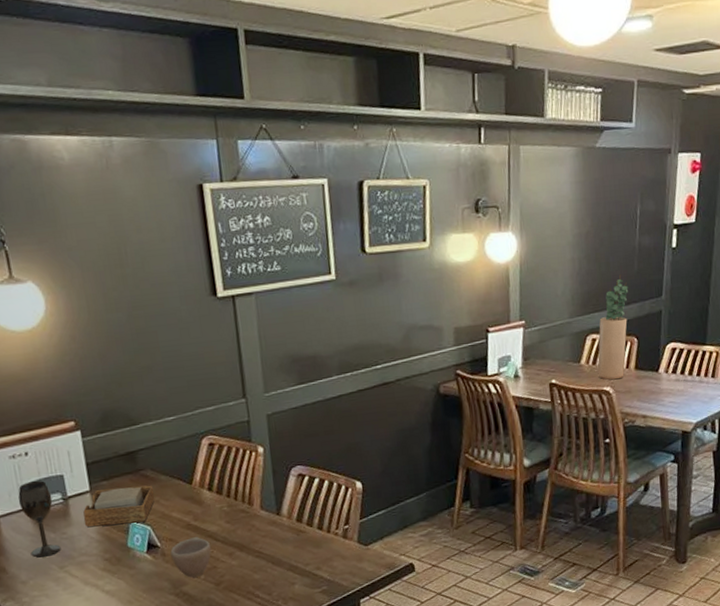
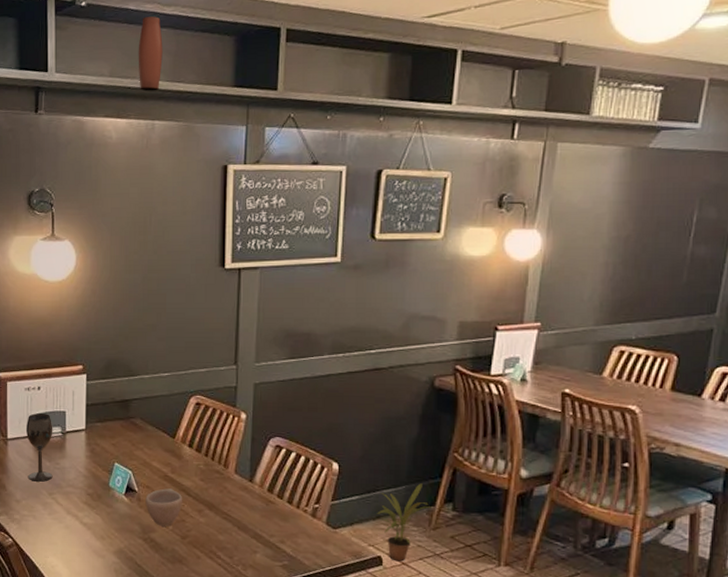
vase: none [76,14,111,103] -> present [138,16,163,92]
napkin holder: present [83,485,155,528] -> none [76,430,140,467]
potted plant: none [403,487,453,565] -> present [377,483,433,562]
vase: present [597,274,629,380] -> none [622,284,673,399]

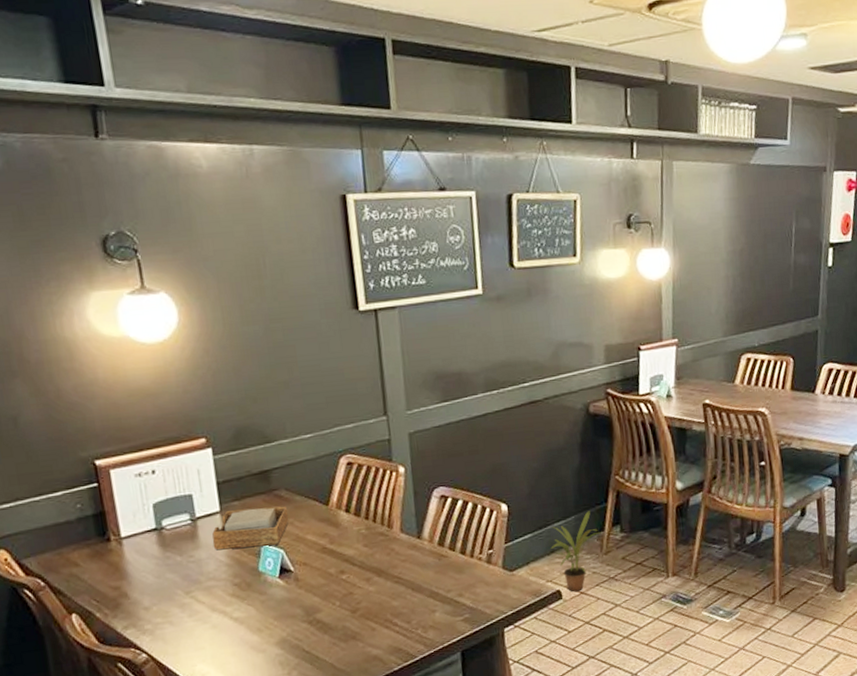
wine glass: present [25,413,53,482] -> none [143,500,188,582]
napkin holder: none [76,430,140,467] -> present [212,506,289,550]
vase: present [138,16,163,92] -> none [218,21,253,111]
cup: present [145,488,183,527] -> none [304,561,348,605]

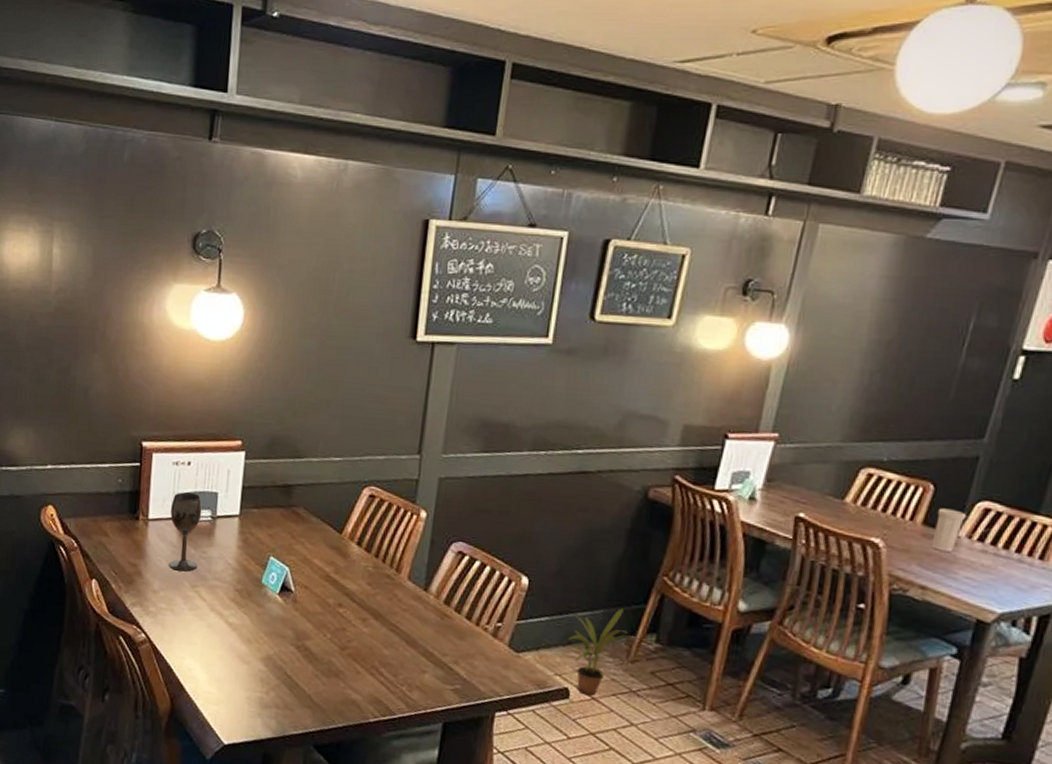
wine glass: none [143,500,188,582] -> present [169,492,202,572]
napkin holder: present [212,506,289,550] -> none [225,516,302,562]
cup: none [799,374,819,408] -> present [931,508,967,552]

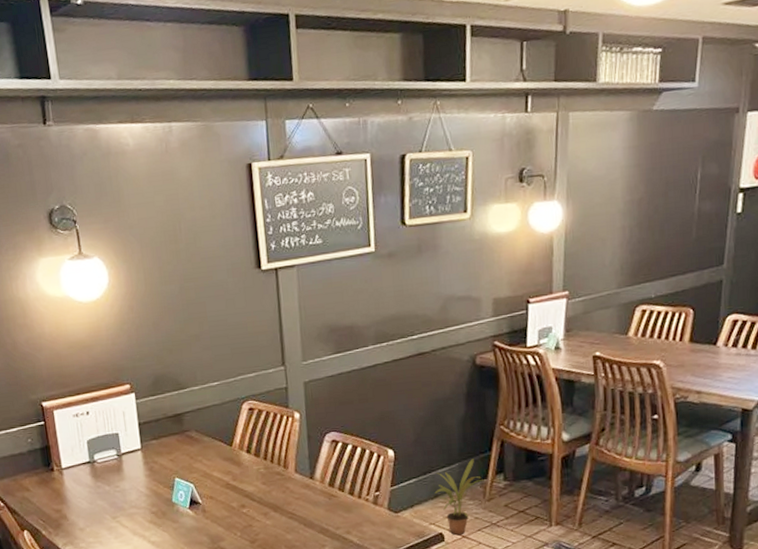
wine glass: present [169,492,202,572] -> none [79,438,114,508]
cup: present [931,508,967,552] -> none [698,325,721,361]

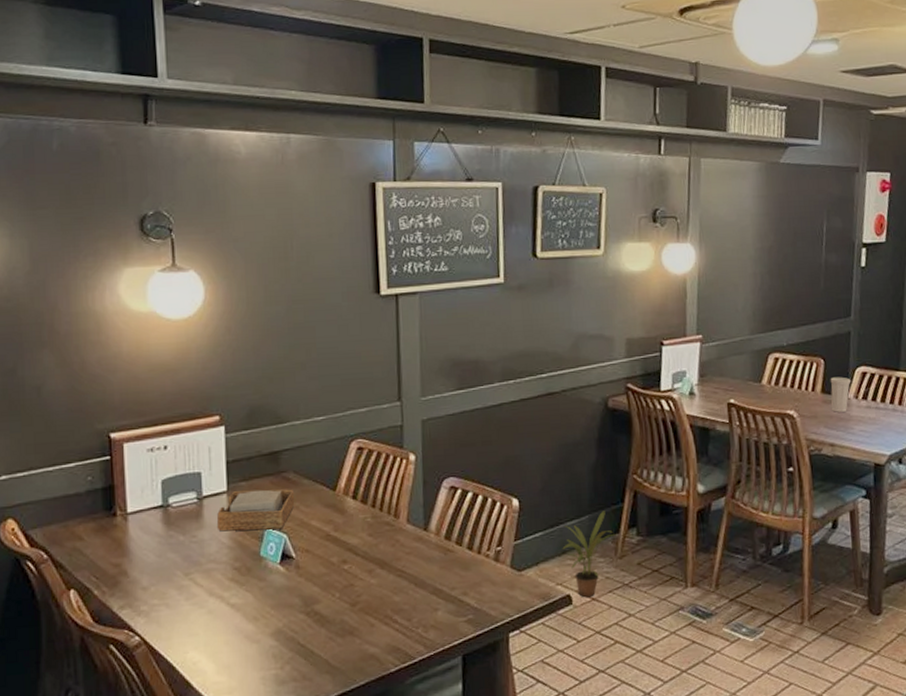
napkin holder: none [134,445,198,482] -> present [216,489,295,532]
cup: none [698,325,721,361] -> present [830,377,851,412]

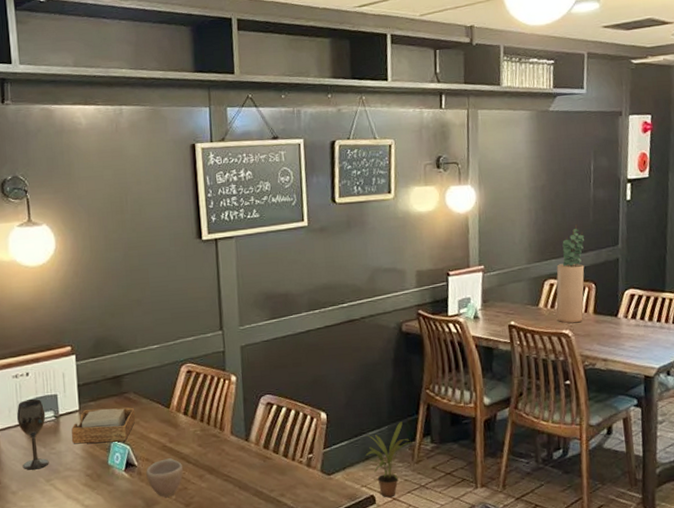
wine glass: none [150,477,189,562] -> present [16,399,49,470]
cup: none [305,549,350,595] -> present [146,458,184,497]
vase: none [780,292,814,403] -> present [556,224,585,324]
cup: present [830,377,851,412] -> none [601,299,621,331]

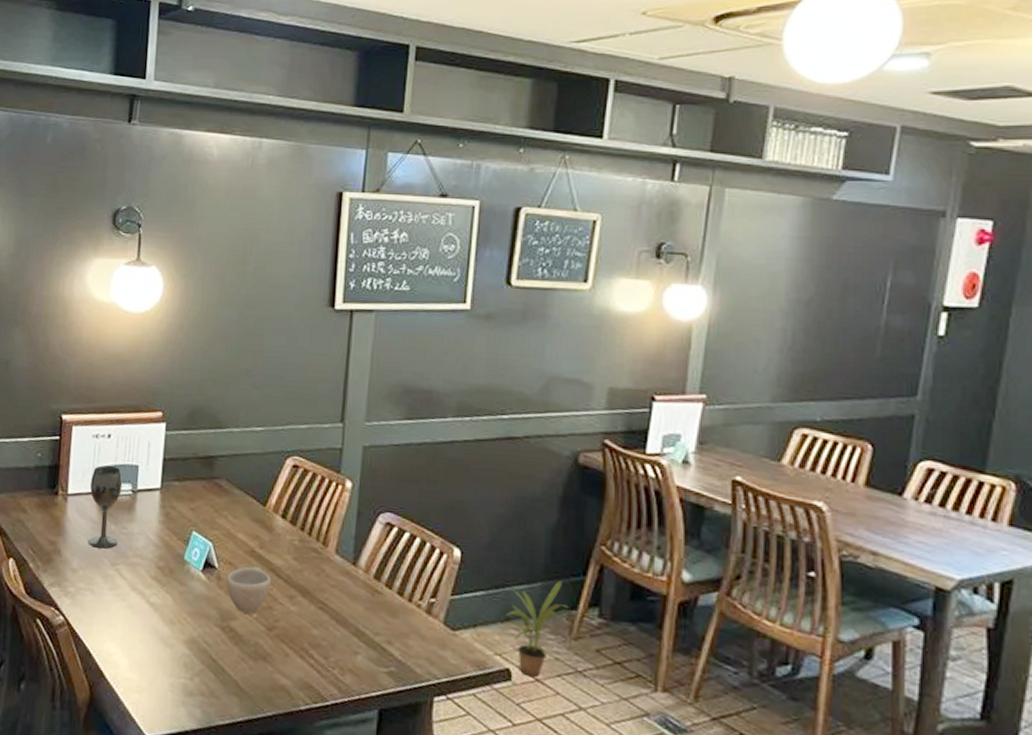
napkin holder: present [71,407,136,444] -> none [146,490,225,537]
vase: present [556,224,585,324] -> none [806,358,864,495]

